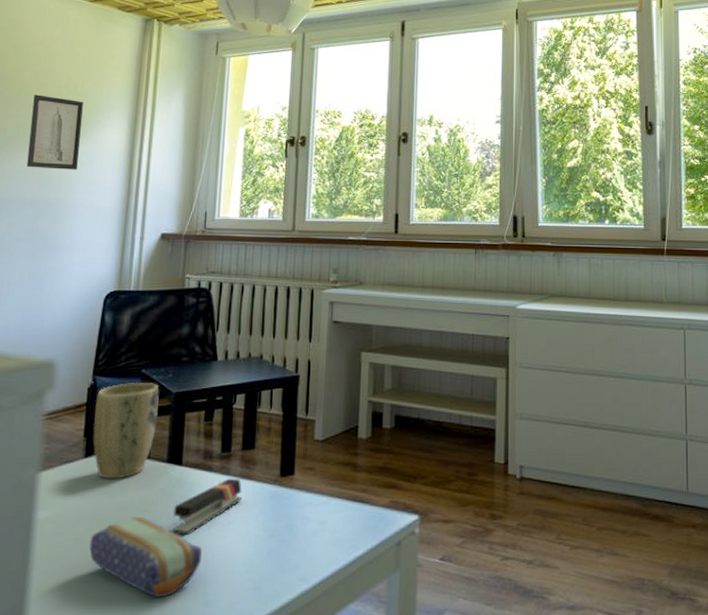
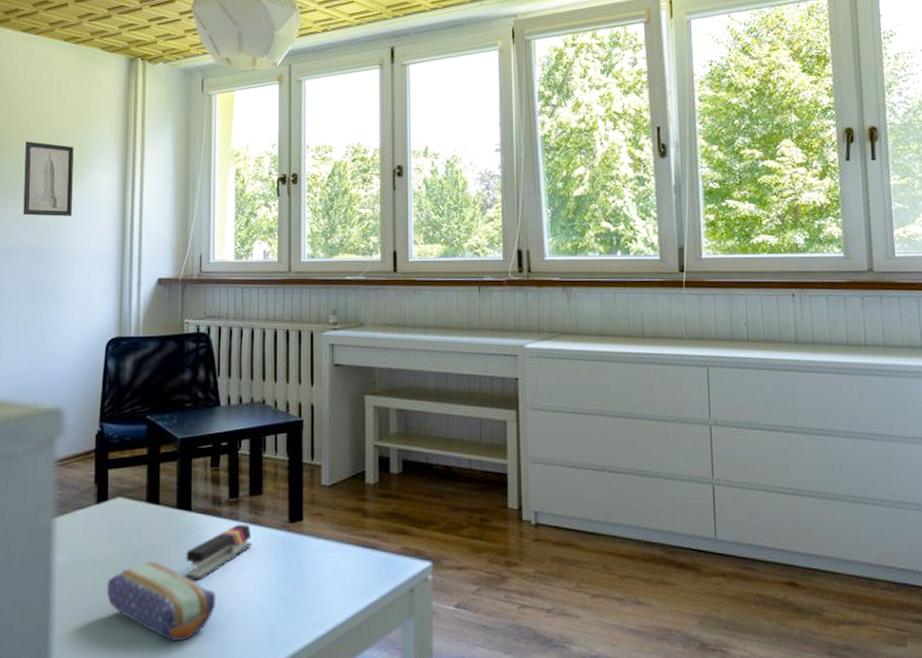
plant pot: present [93,382,159,479] -> none [104,428,165,525]

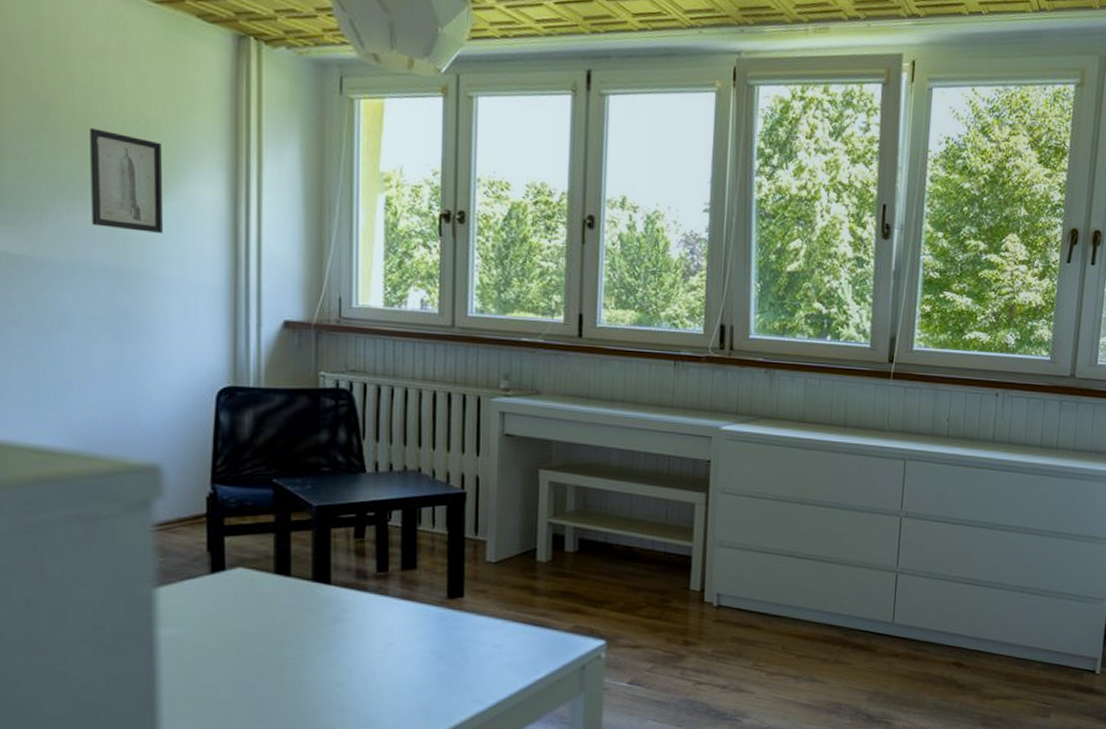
pencil case: present [106,561,216,642] -> none [226,636,362,718]
stapler: present [185,524,252,581] -> none [323,599,404,657]

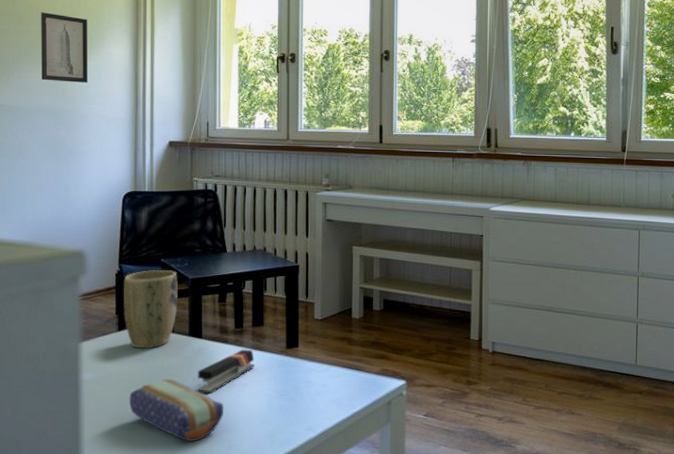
plant pot: none [219,492,296,597] -> present [124,269,178,349]
pencil case: none [226,636,362,718] -> present [128,378,224,442]
stapler: none [323,599,404,657] -> present [197,349,254,395]

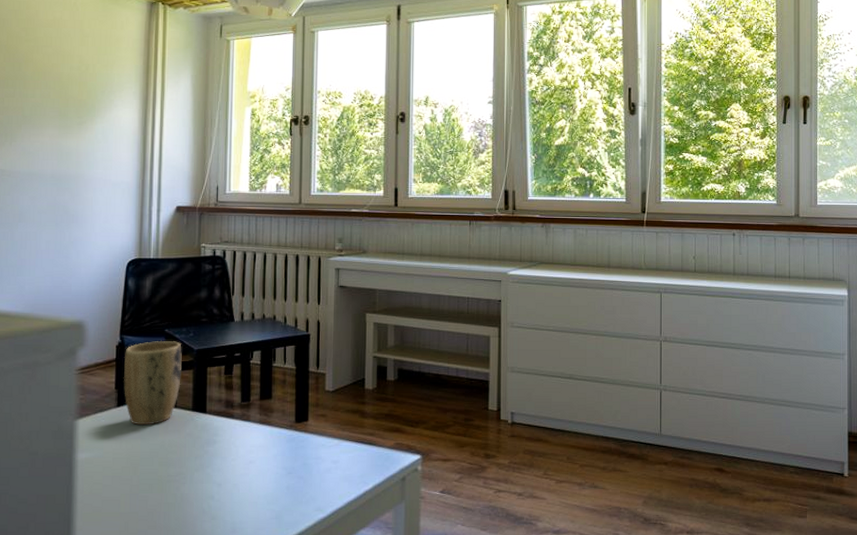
wall art: present [41,12,87,83] -> none [45,75,95,147]
pencil case: present [128,378,224,442] -> none [126,457,228,526]
stapler: present [197,349,254,395] -> none [199,424,262,474]

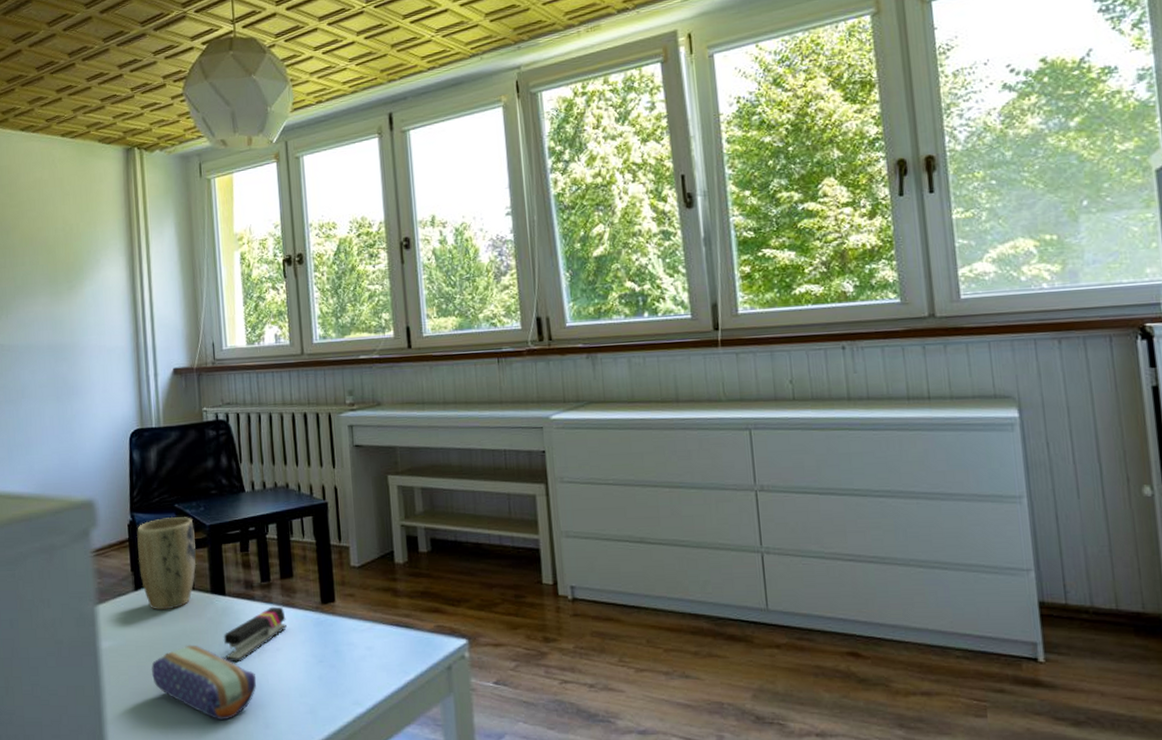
pencil case: none [126,457,228,526] -> present [151,644,257,721]
stapler: none [199,424,262,474] -> present [223,606,287,663]

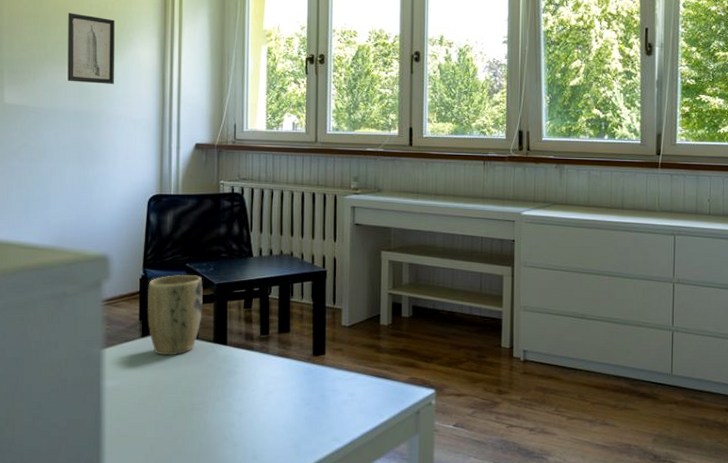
wall art: none [34,240,85,314] -> present [67,13,115,84]
pencil case: present [151,644,257,721] -> none [151,386,249,452]
stapler: present [223,606,287,663] -> none [221,356,280,403]

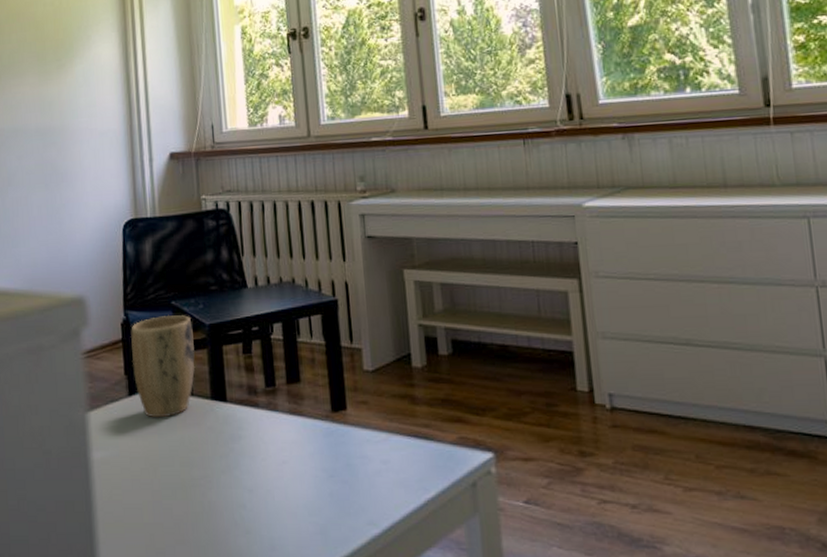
wall art: present [67,13,115,84] -> none [22,15,75,95]

